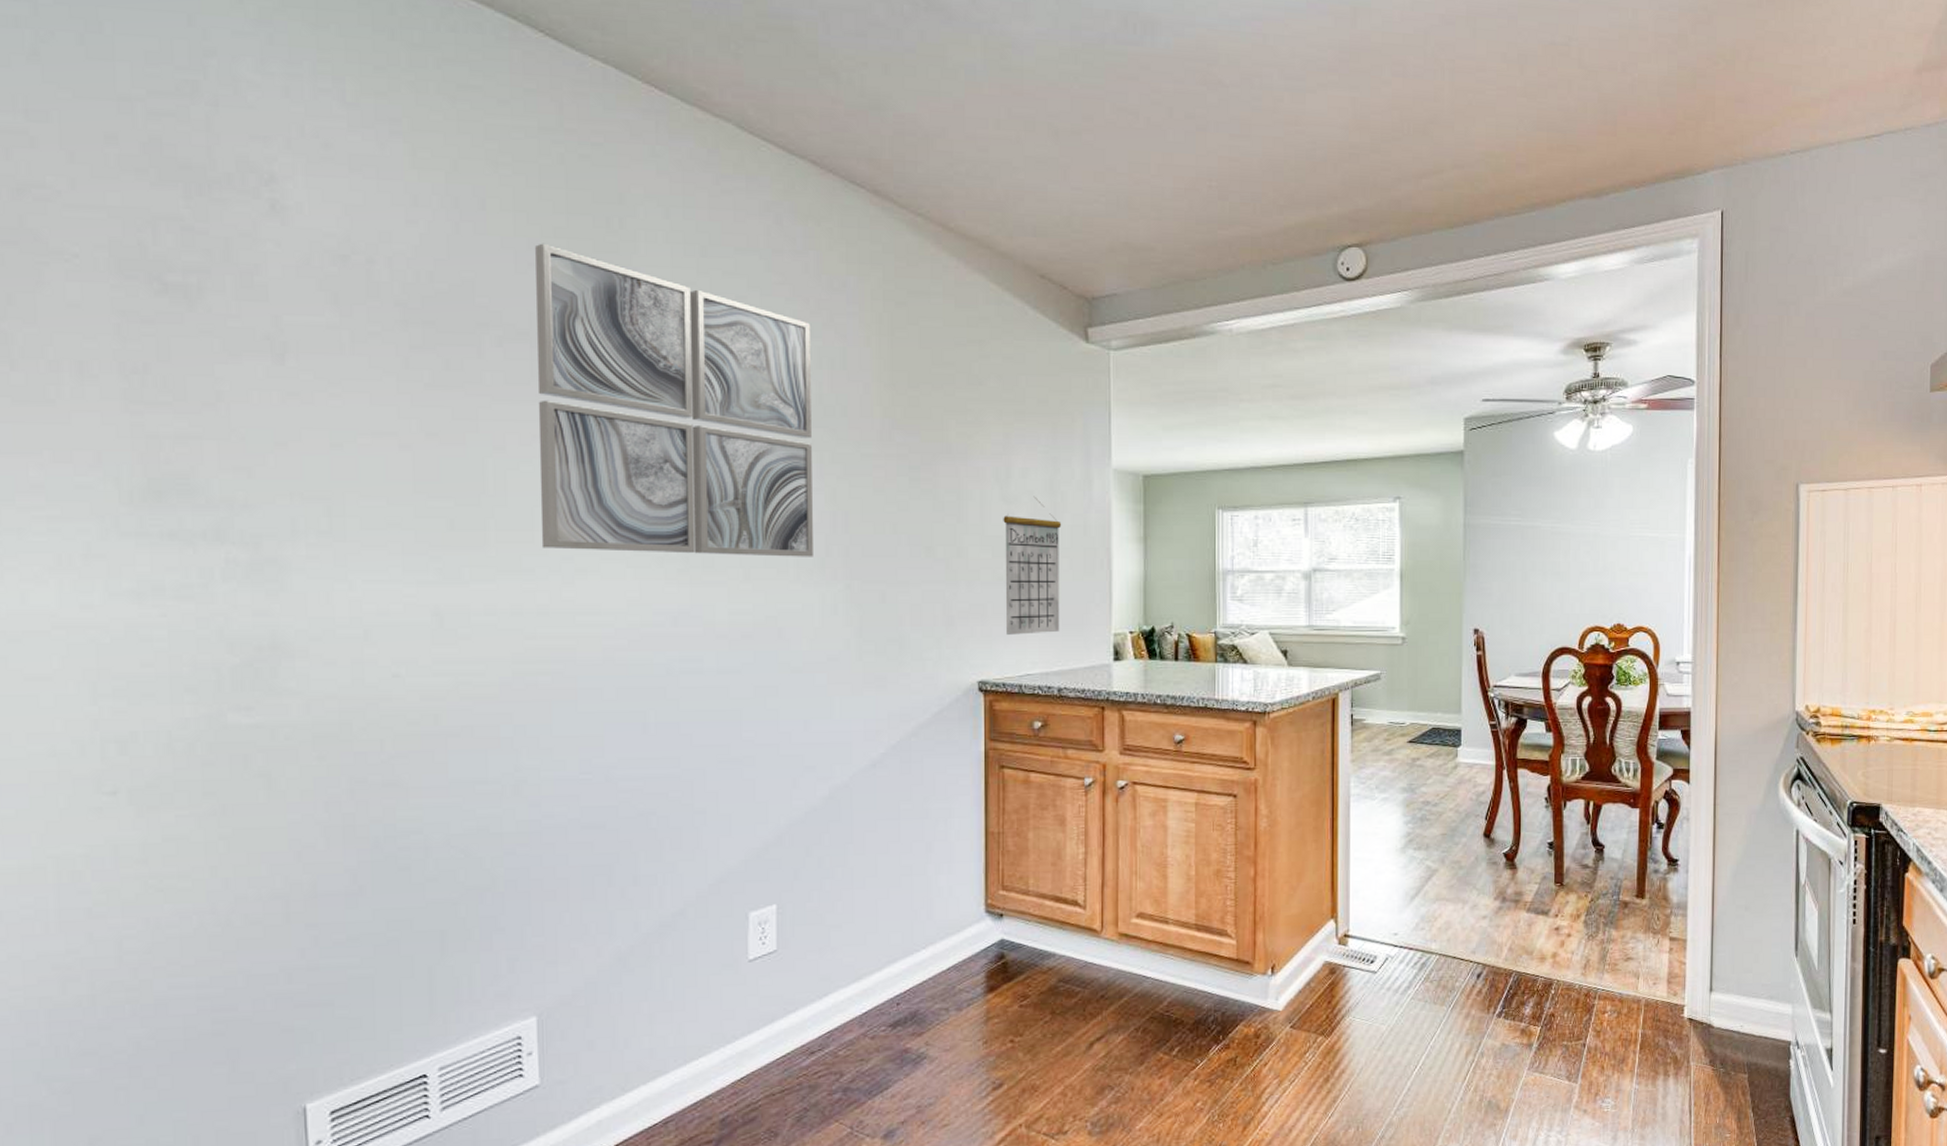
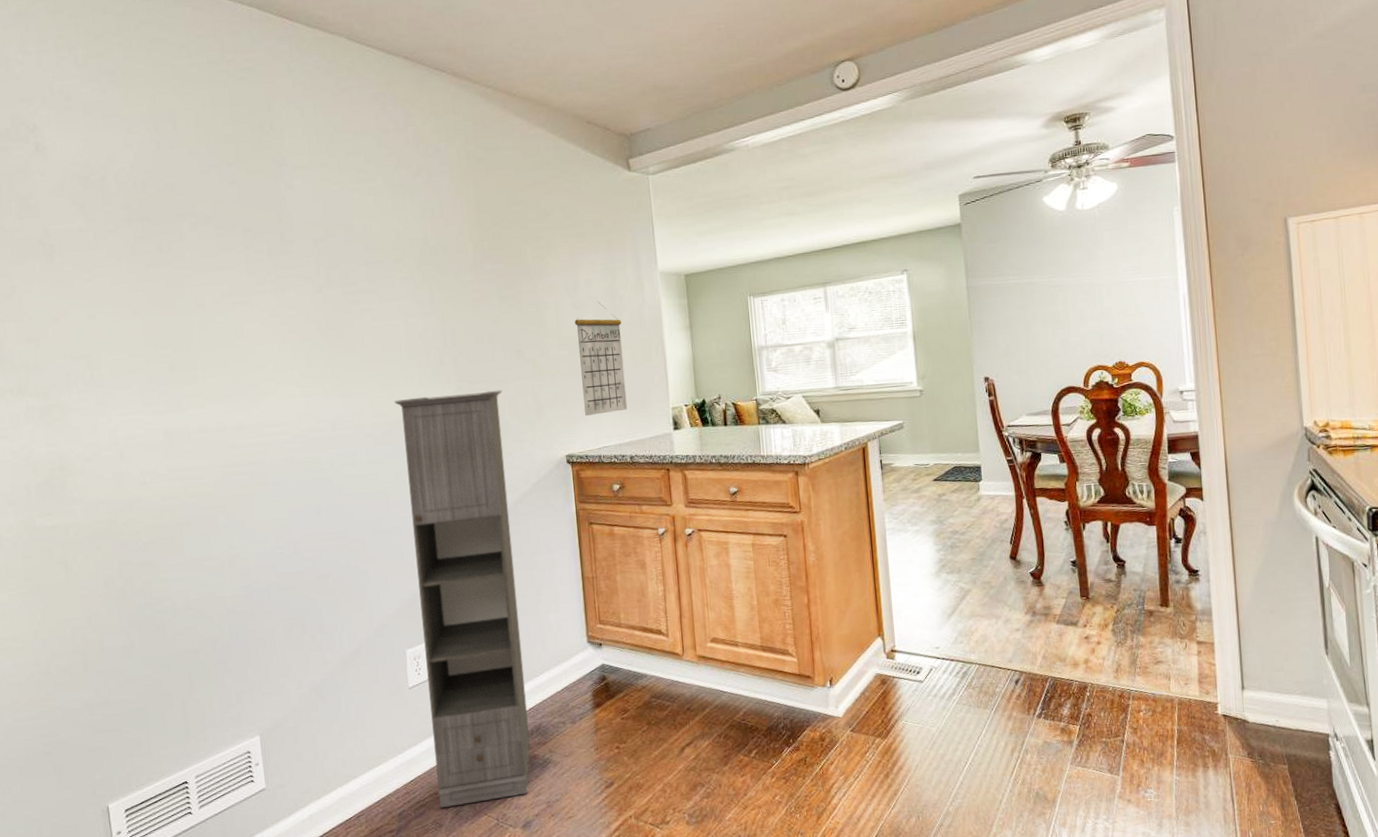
wall art: present [535,243,813,557] -> none [213,148,431,379]
storage cabinet: none [760,594,904,1114] -> present [394,390,531,809]

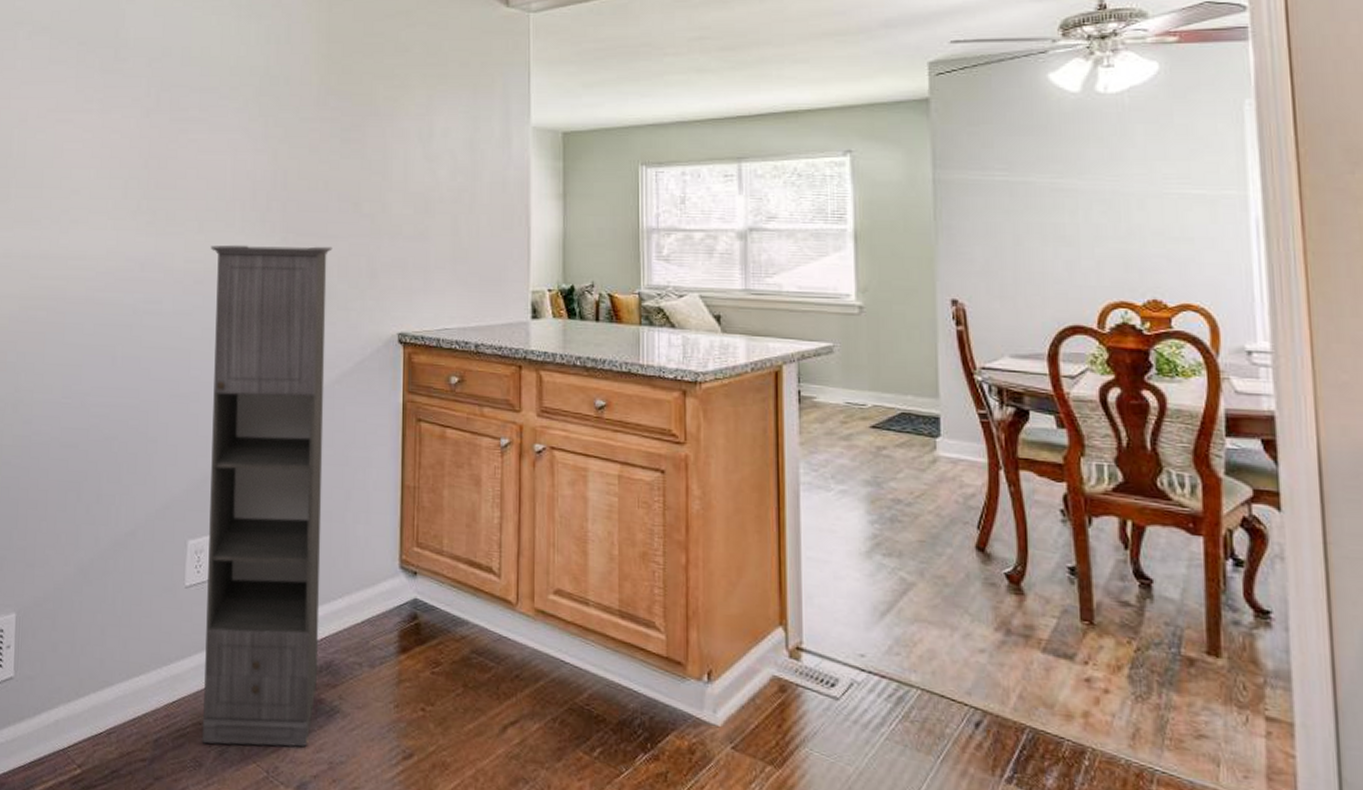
calendar: present [574,301,628,416] -> none [425,154,481,289]

